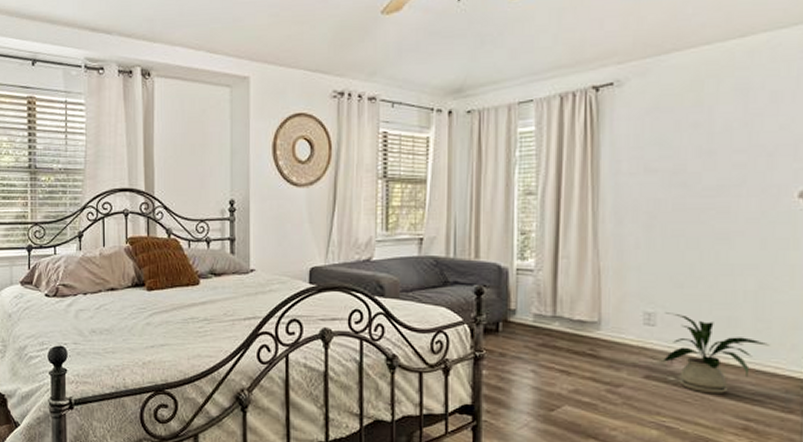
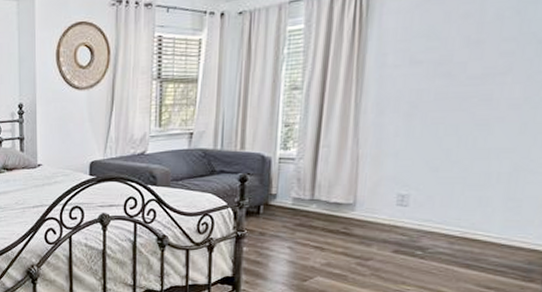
house plant: present [662,312,770,395] -> none [411,194,518,266]

